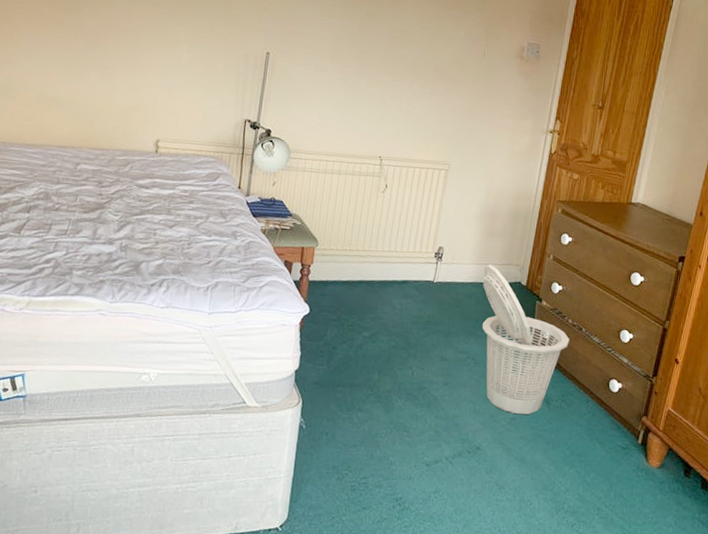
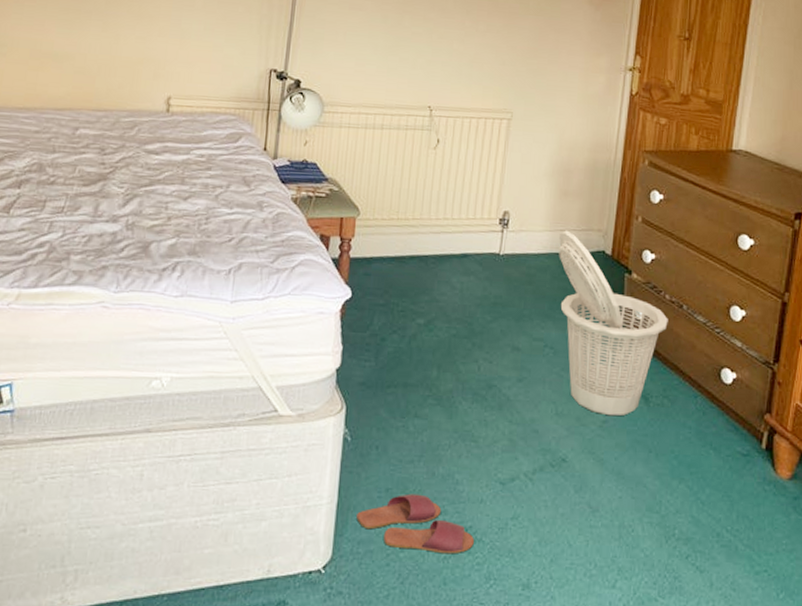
slippers: none [308,471,403,519] -> present [356,493,474,554]

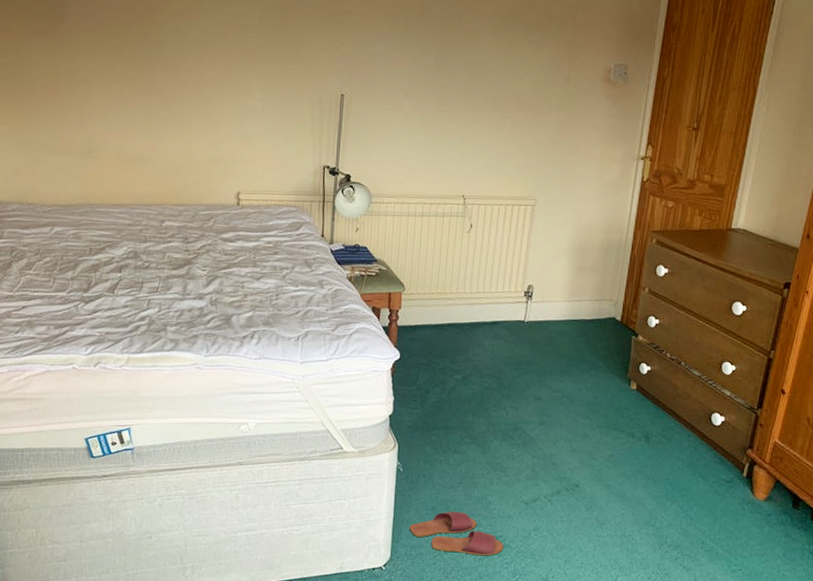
laundry basket: present [559,230,668,416] -> none [575,300,668,452]

